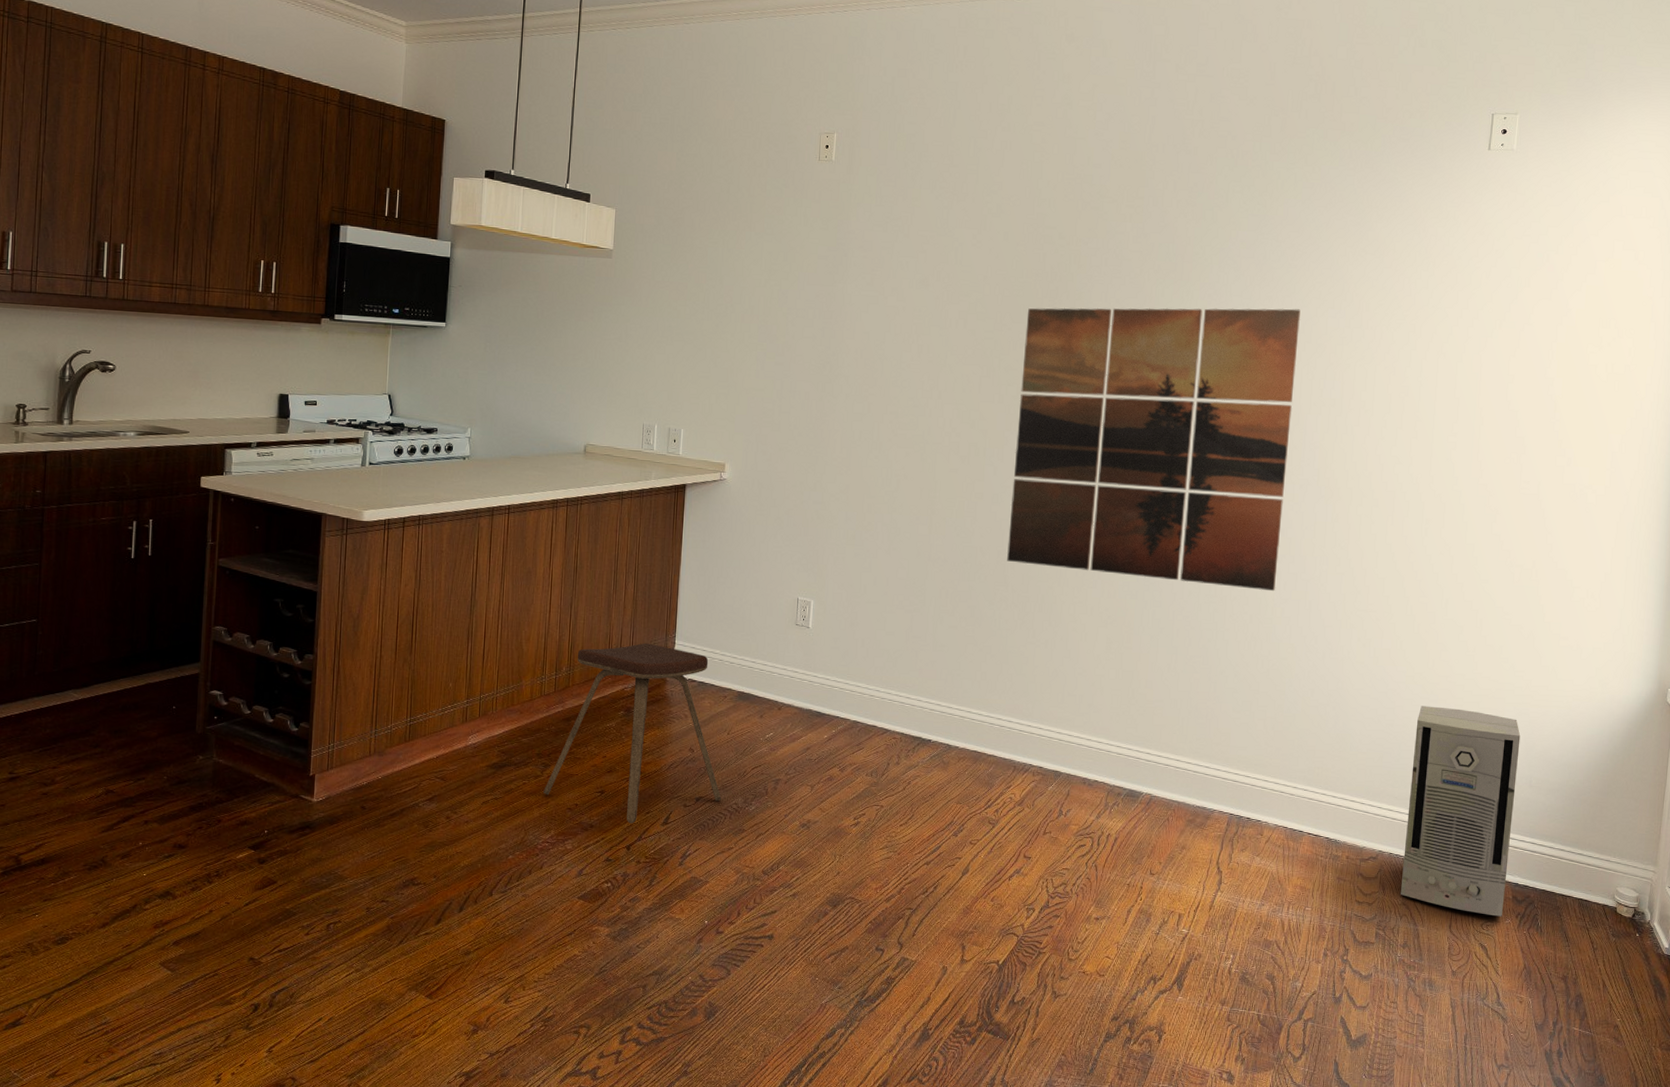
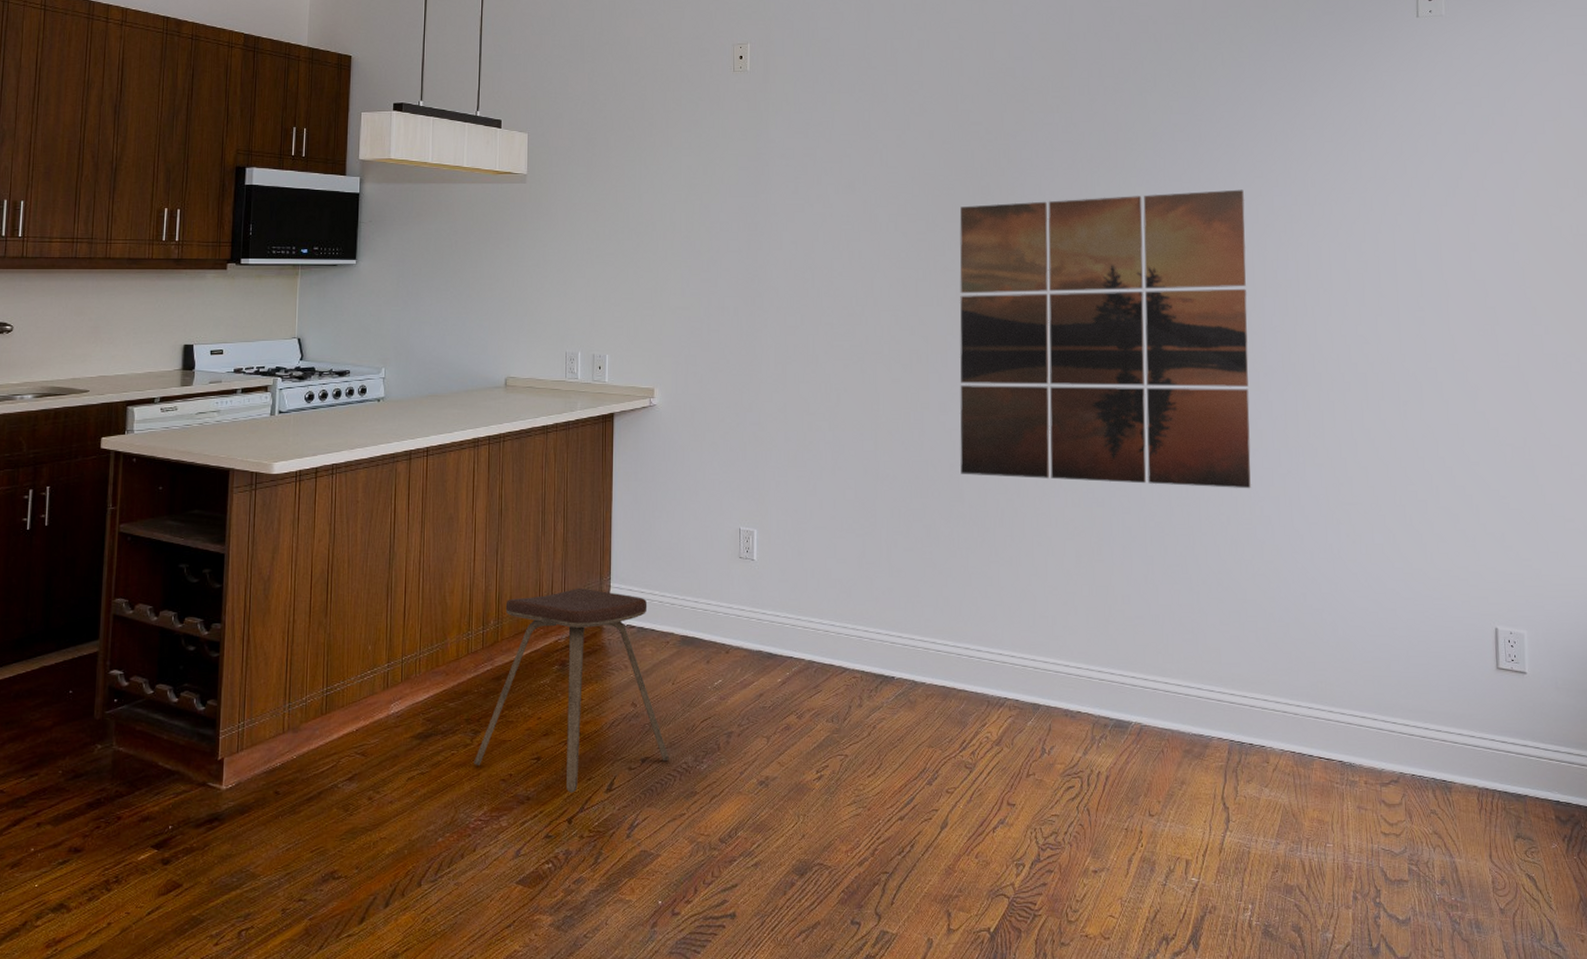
air purifier: present [1400,706,1521,917] -> none [1422,605,1548,841]

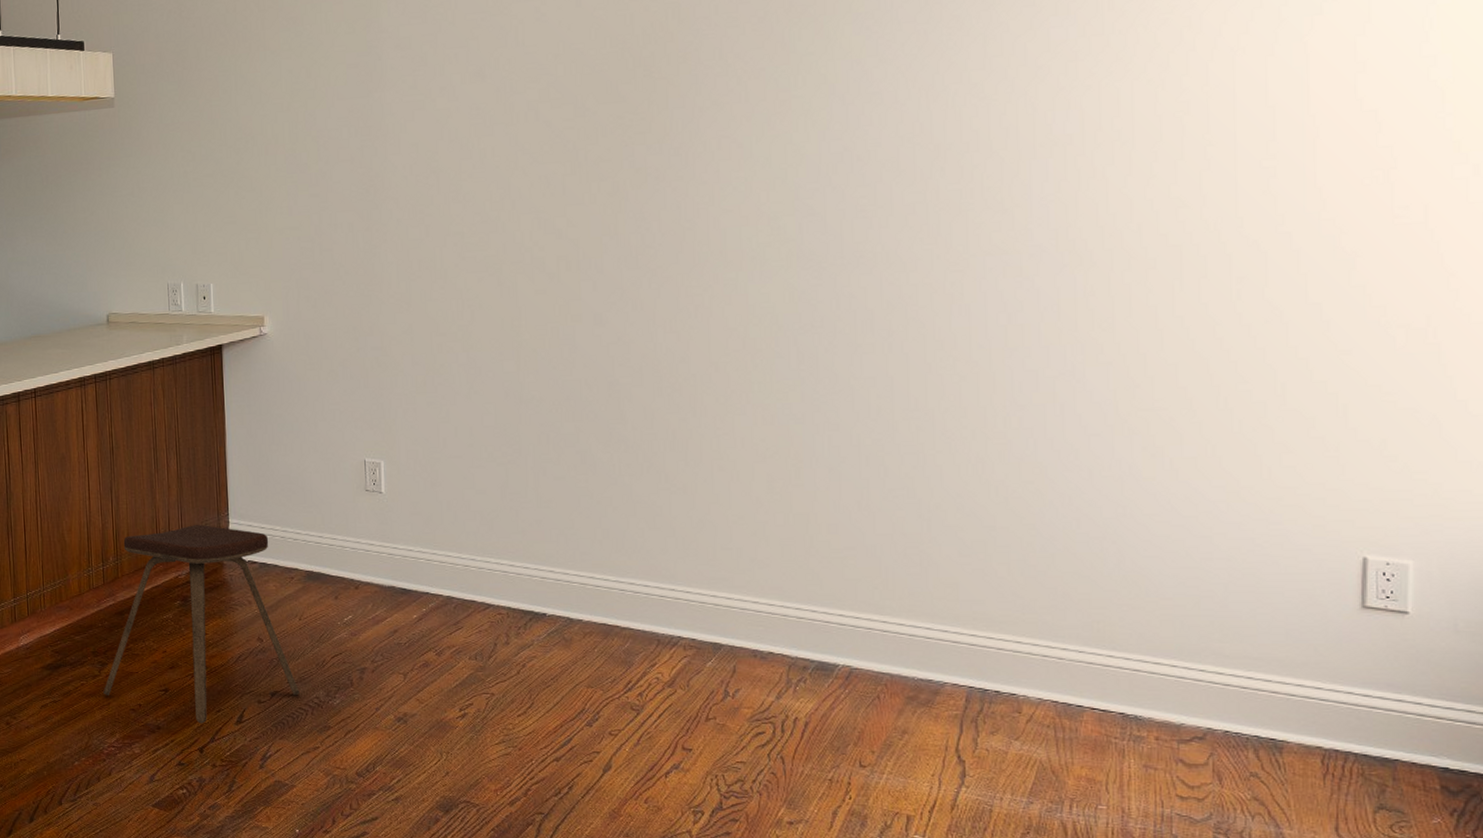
wall art: present [959,189,1252,489] -> none [616,24,1008,397]

